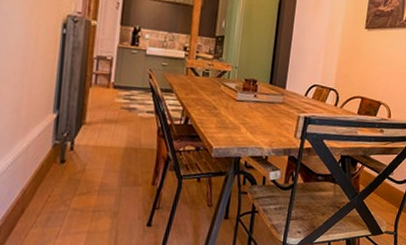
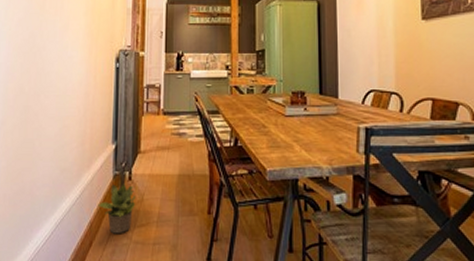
potted plant: none [33,152,78,202] -> present [98,183,136,234]

